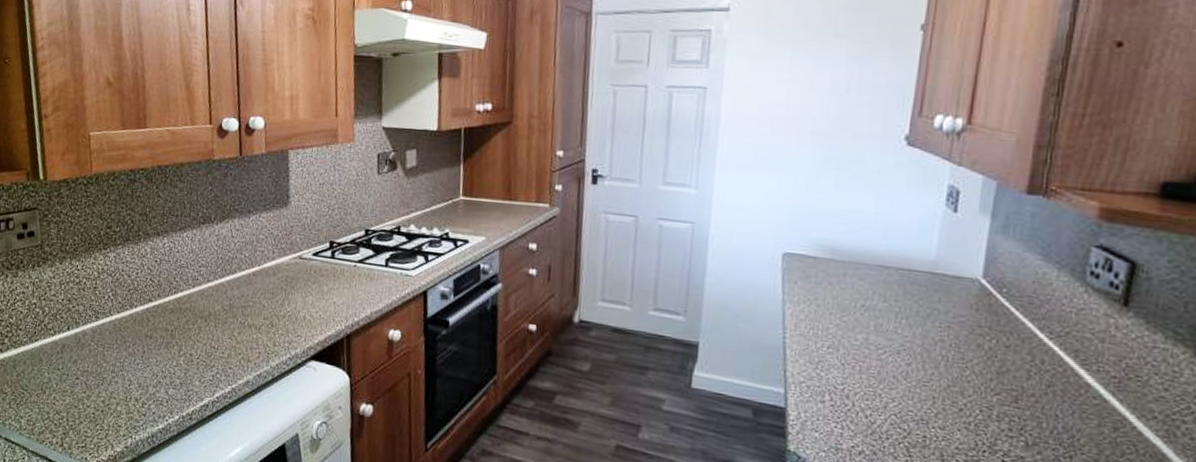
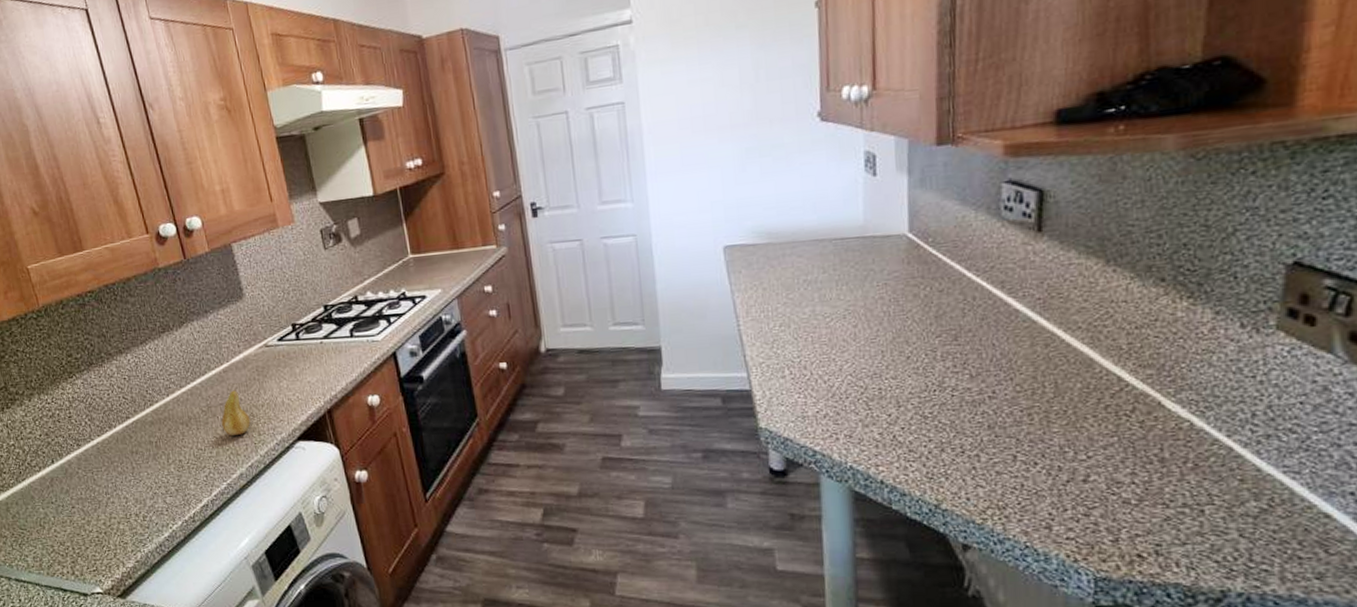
fruit: none [239,294,269,342] -> present [221,389,251,435]

